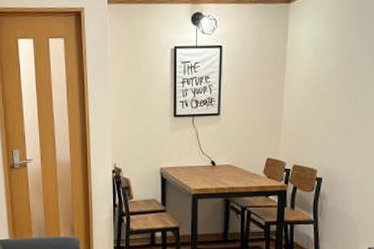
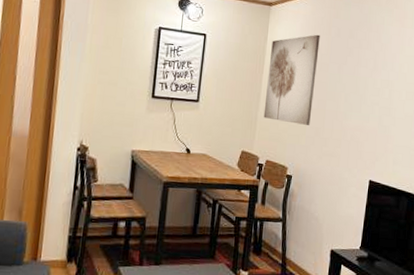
wall art: none [288,25,348,125] -> present [263,34,320,125]

